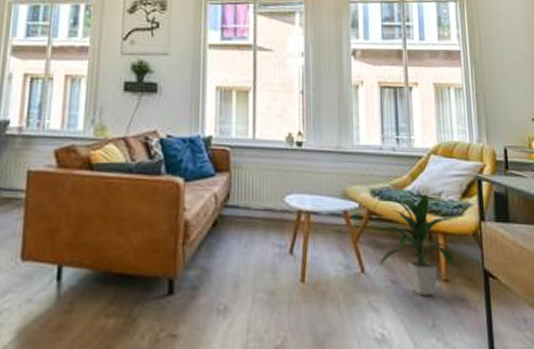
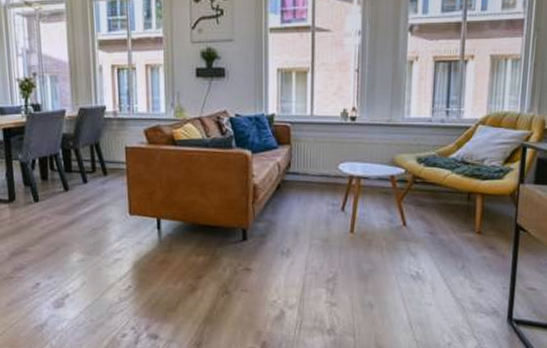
indoor plant: present [378,193,459,296] -> none [419,159,499,244]

